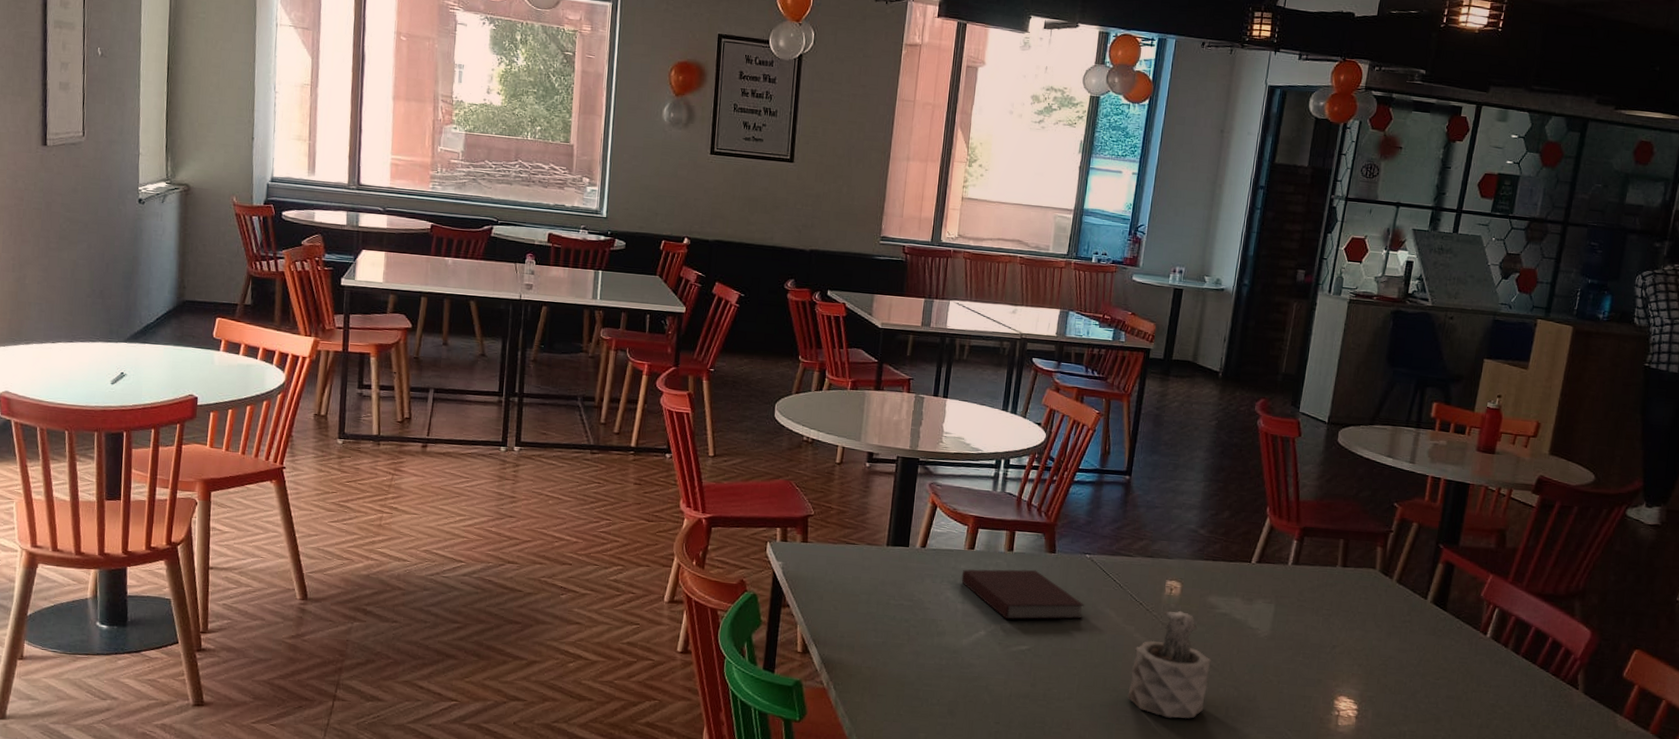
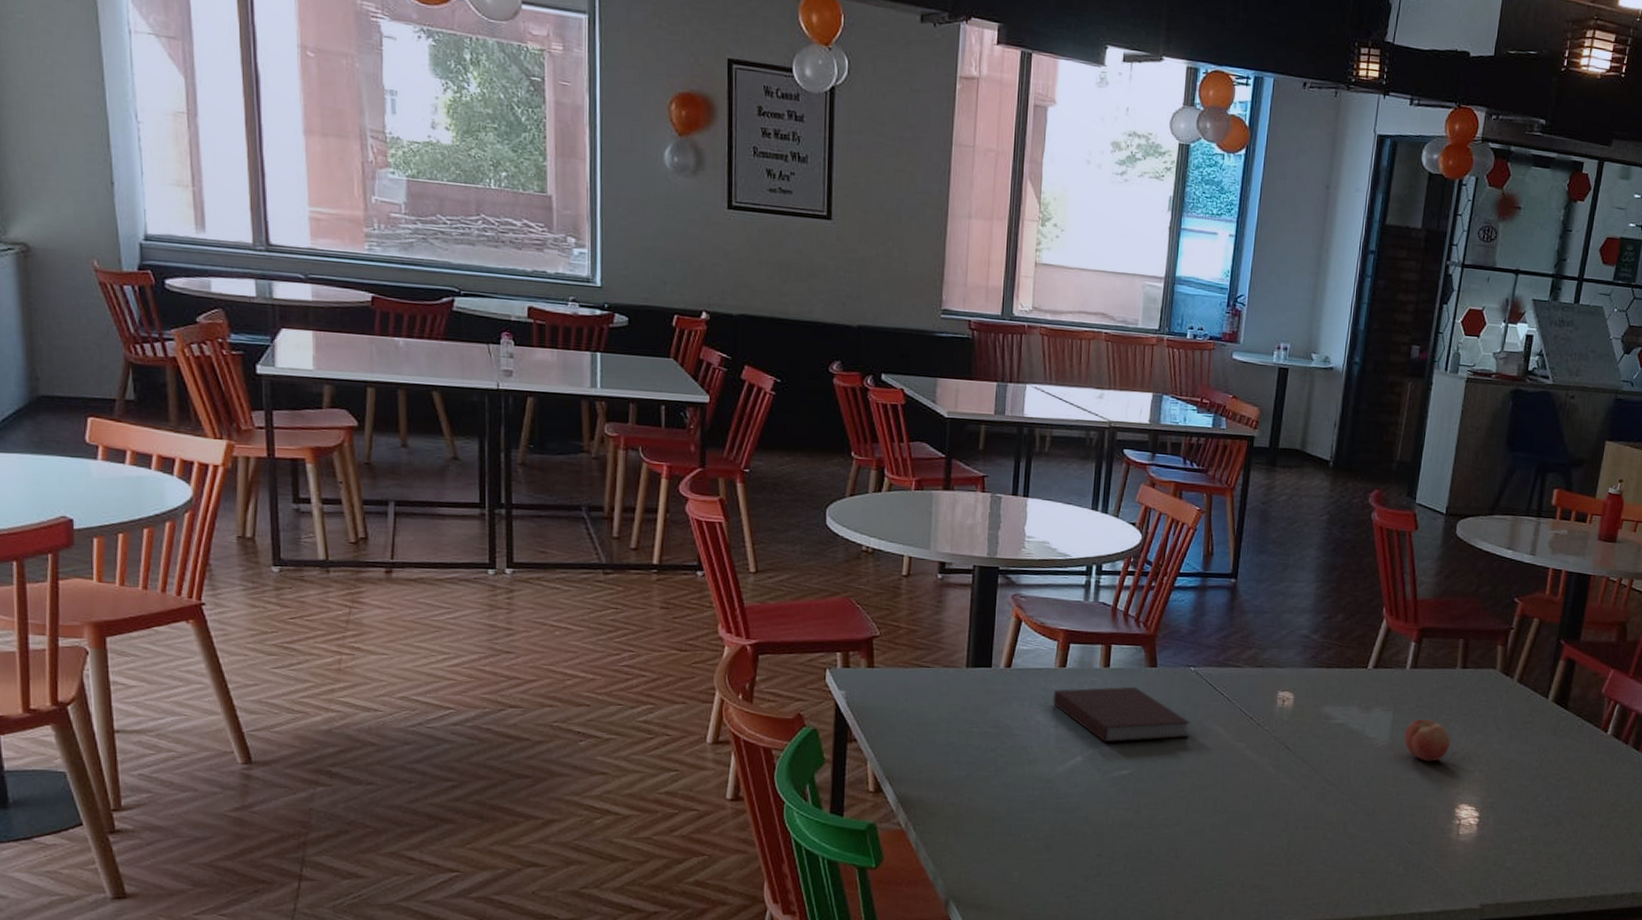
succulent plant: present [1127,610,1211,719] -> none [1240,723,1327,838]
fruit: none [1285,612,1332,654] -> present [1404,718,1452,762]

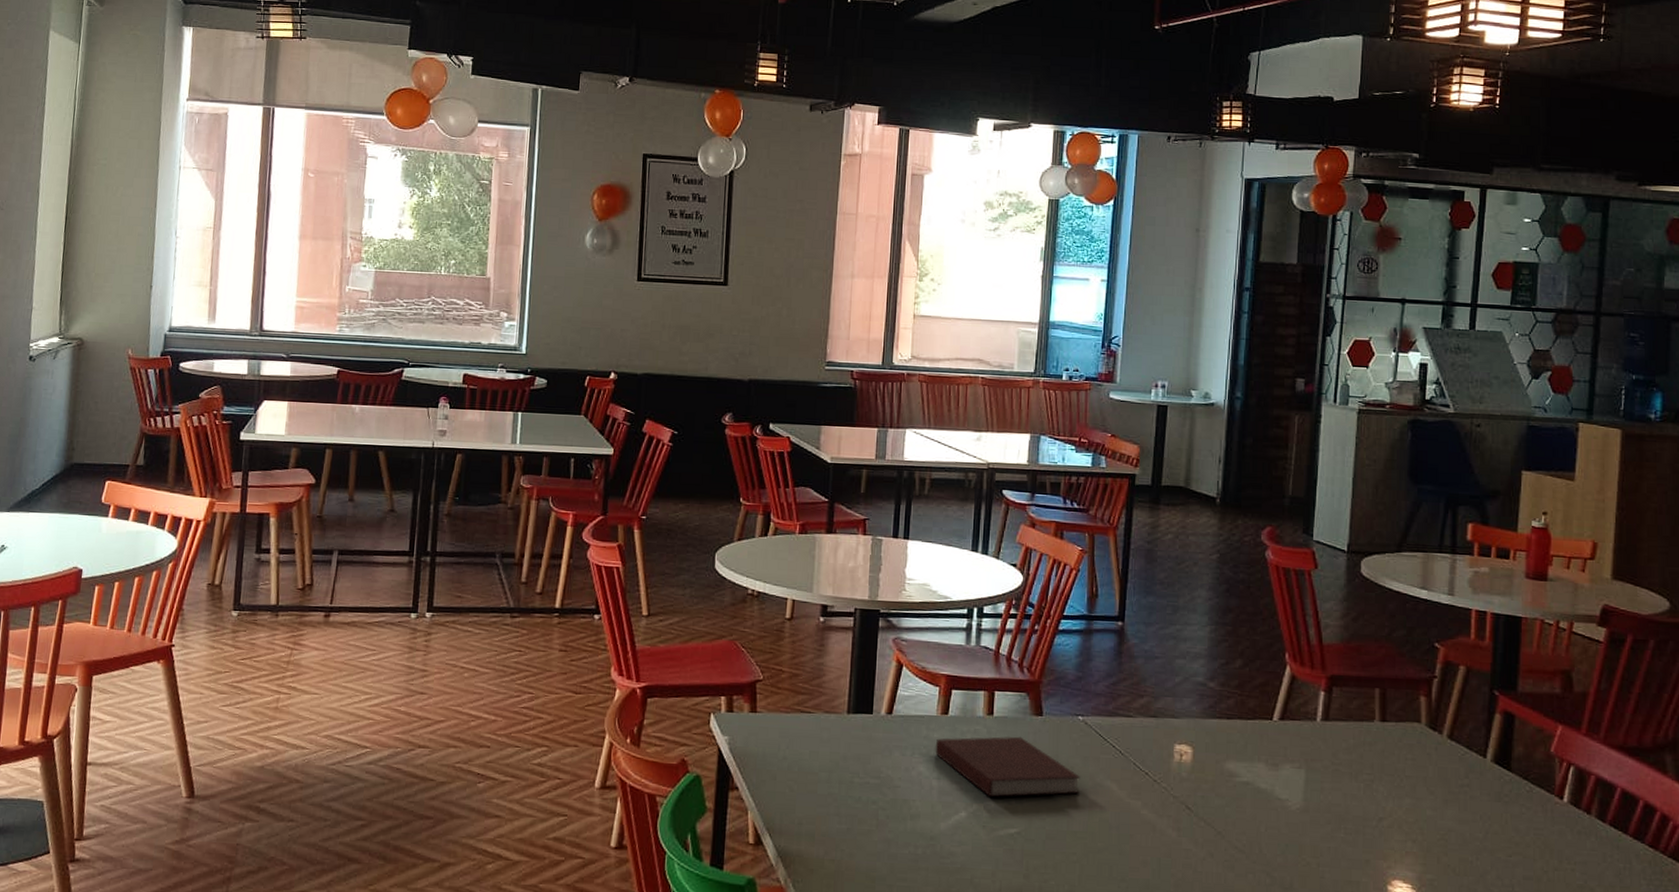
fruit: present [1404,718,1452,762] -> none [1320,778,1376,829]

